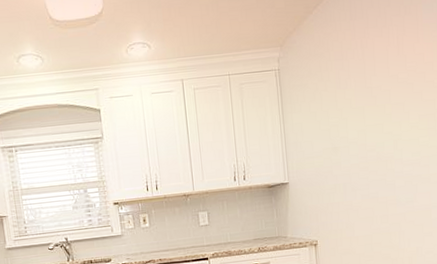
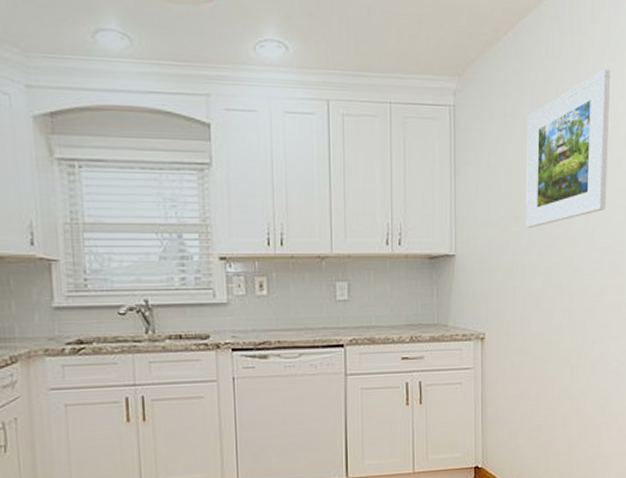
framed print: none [338,22,411,156] -> present [526,69,610,229]

